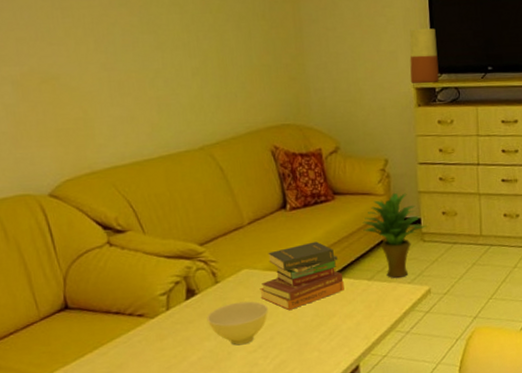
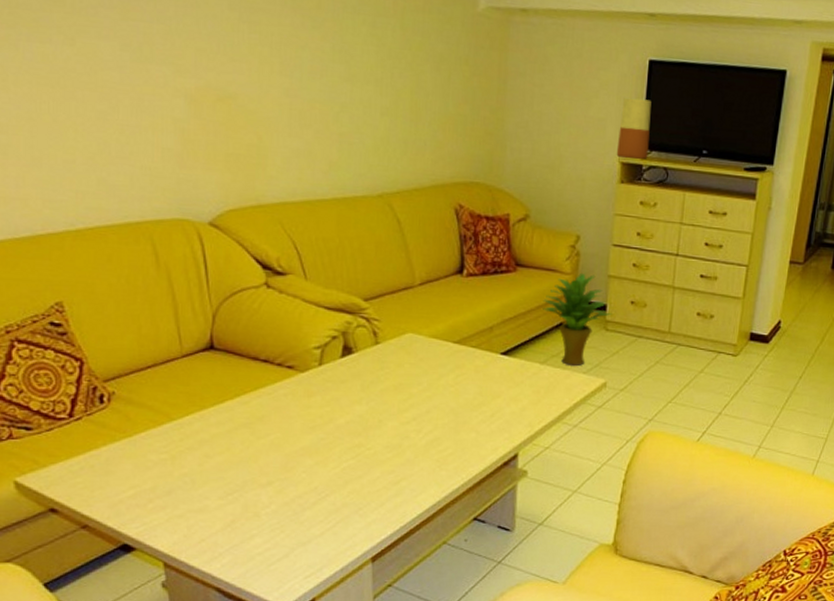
bowl: present [206,301,268,346] -> none [361,367,428,414]
books: present [259,241,344,311] -> none [422,314,514,385]

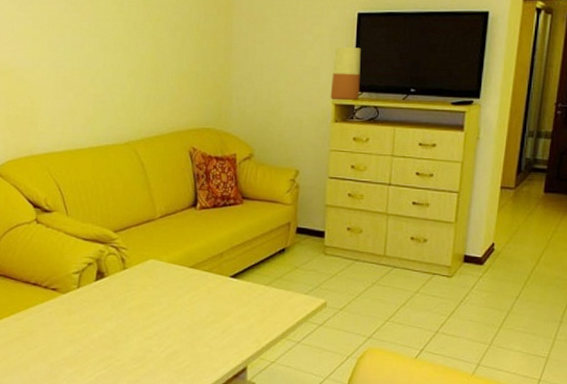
potted plant: present [542,272,612,366] -> none [267,203,330,287]

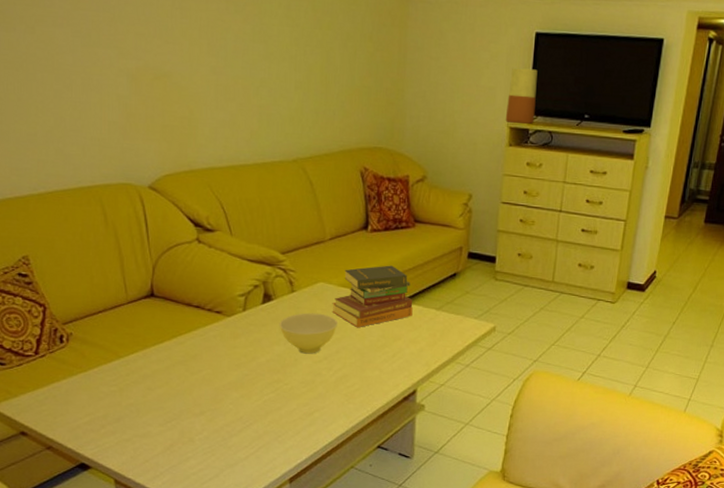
bowl: none [111,289,168,330] -> present [279,313,338,354]
books: none [162,241,242,304] -> present [332,265,413,328]

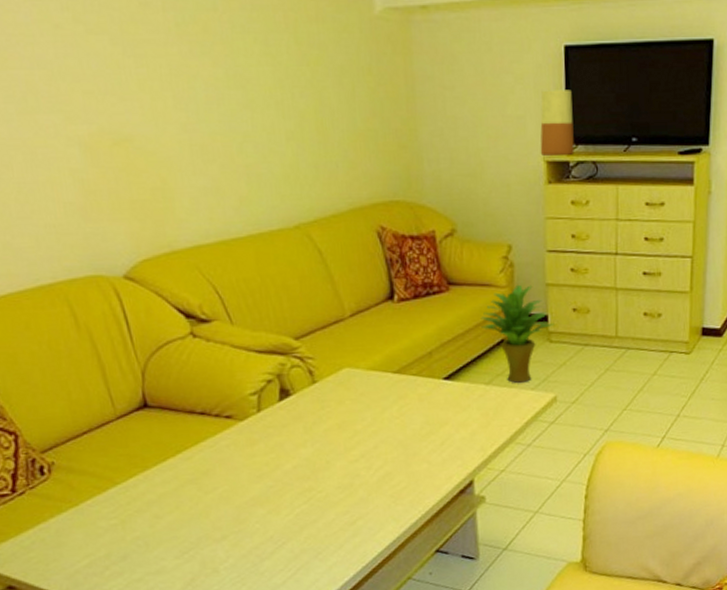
bowl: present [279,313,338,354] -> none [302,404,372,454]
books: present [332,265,413,328] -> none [362,338,459,417]
potted plant: none [438,228,501,312] -> present [481,284,555,383]

